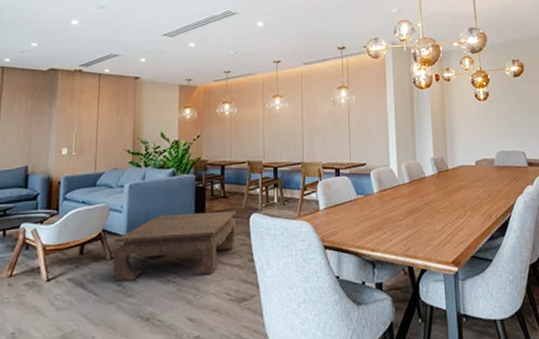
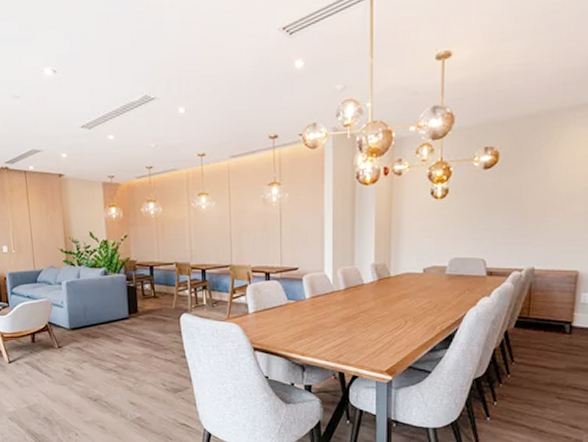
coffee table: present [113,210,237,282] -> none [60,310,169,367]

